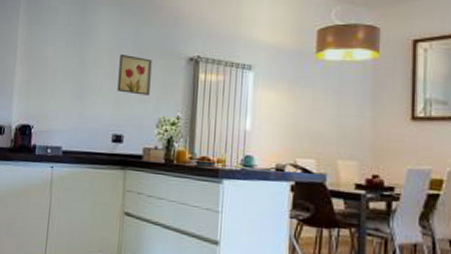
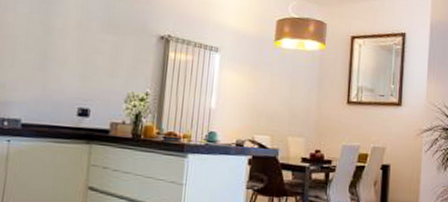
wall art: present [117,54,152,96] -> none [85,26,123,71]

